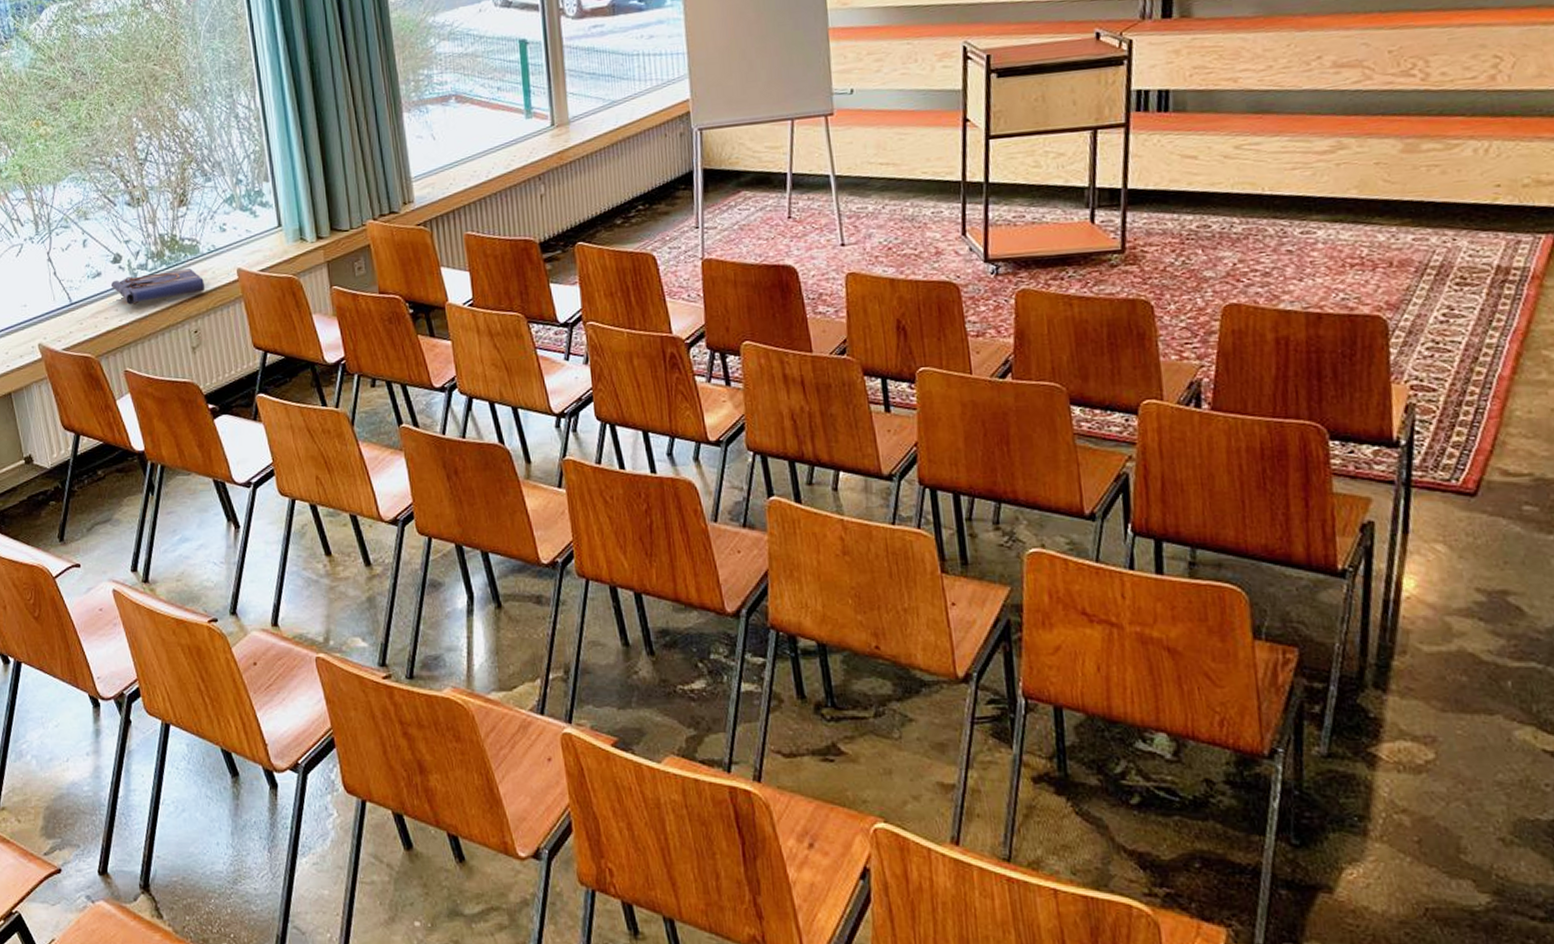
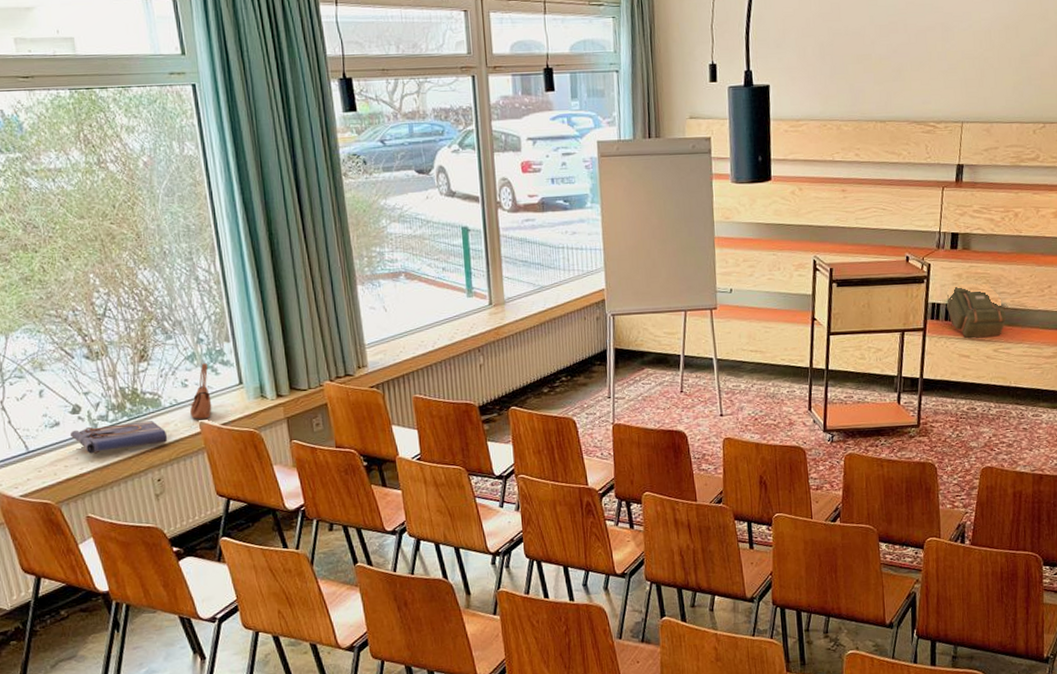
handbag: none [228,205,250,266] -> present [190,363,212,419]
backpack: none [1158,67,1253,133] -> present [946,287,1007,338]

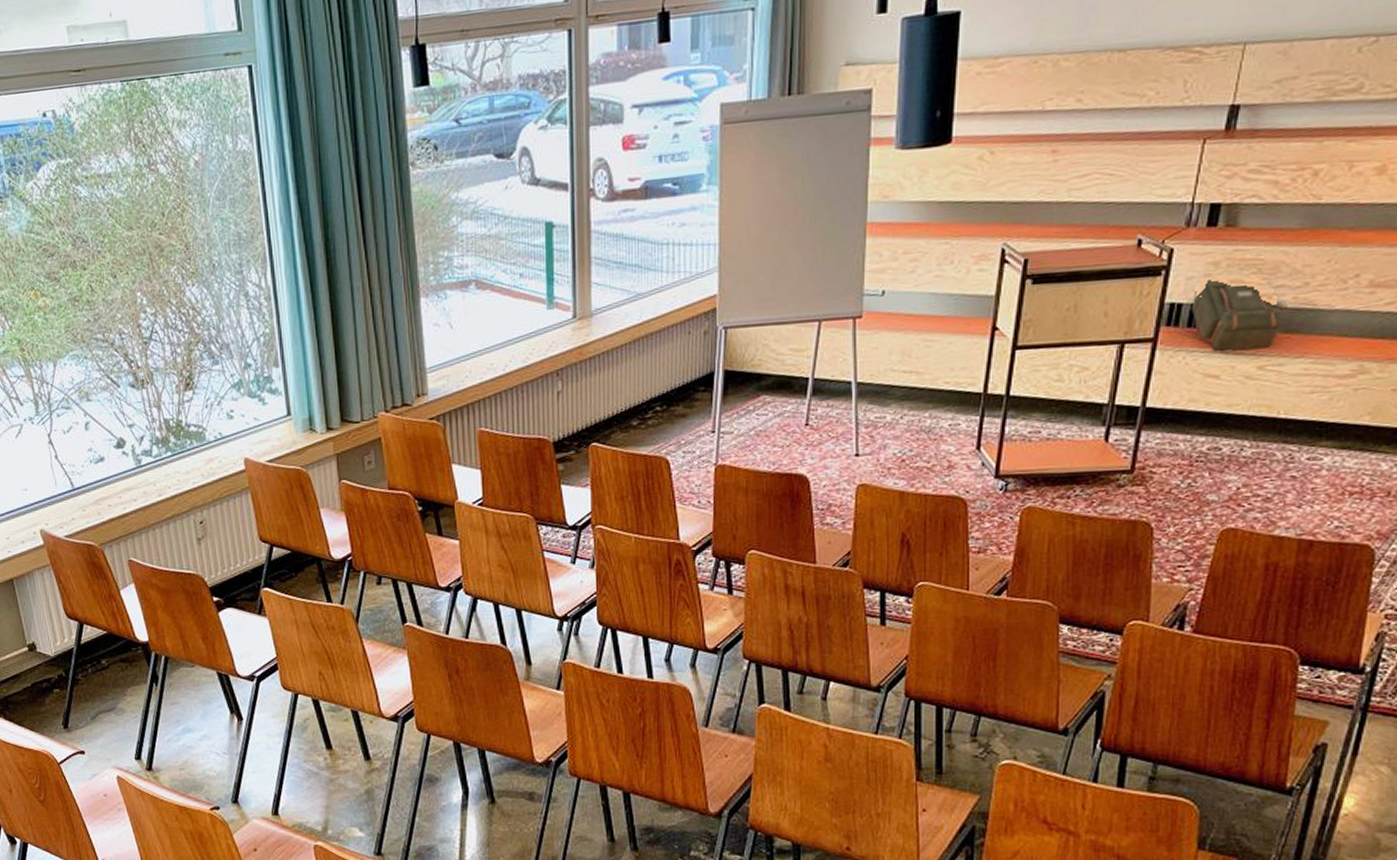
tote bag: present [69,421,168,454] -> none [114,457,211,493]
handbag: present [190,363,212,419] -> none [235,392,258,455]

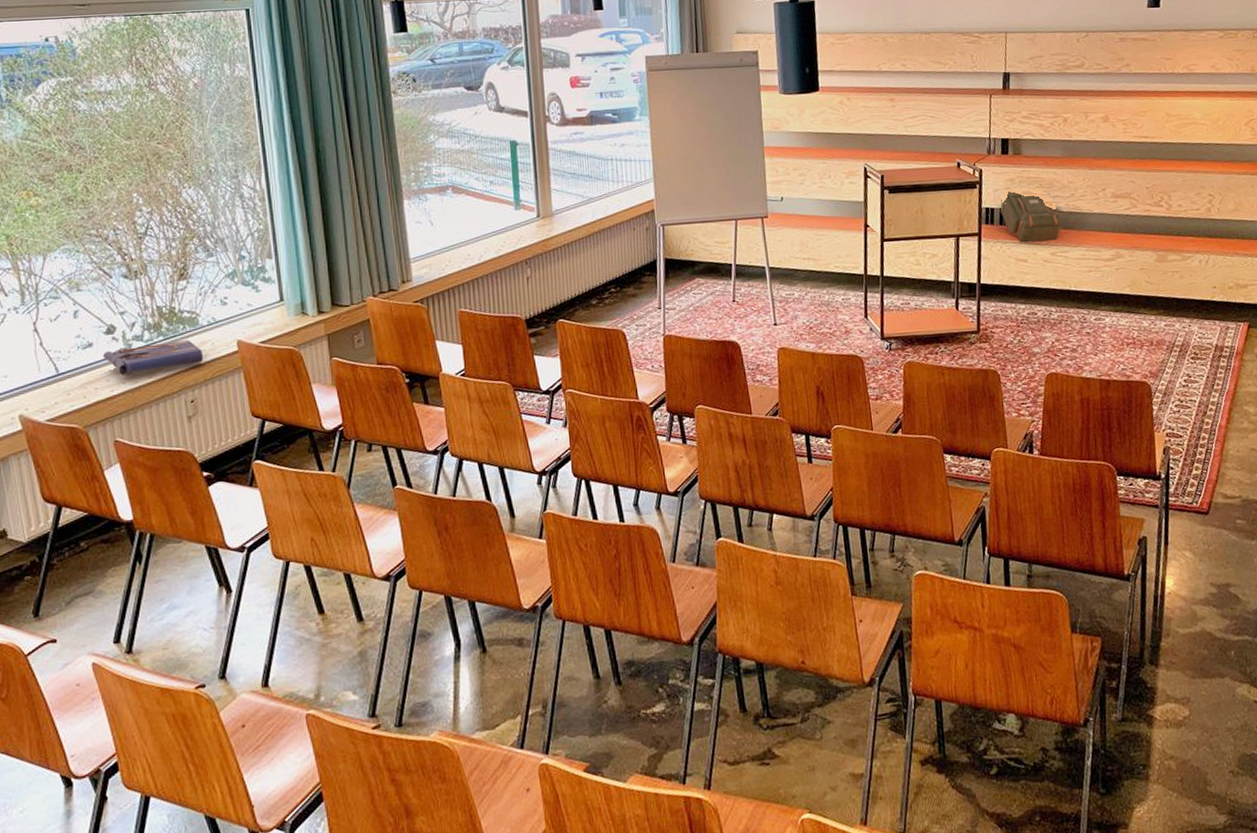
tote bag: none [114,457,211,493] -> present [102,340,204,376]

